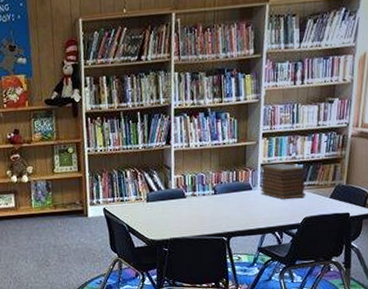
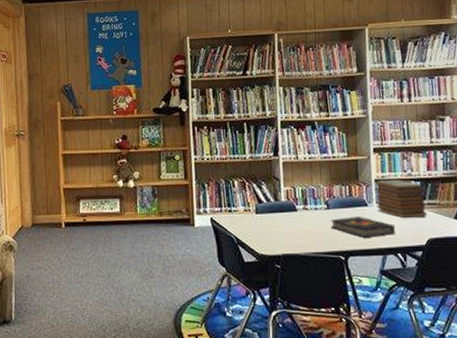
book: none [216,199,276,220] -> present [330,216,396,238]

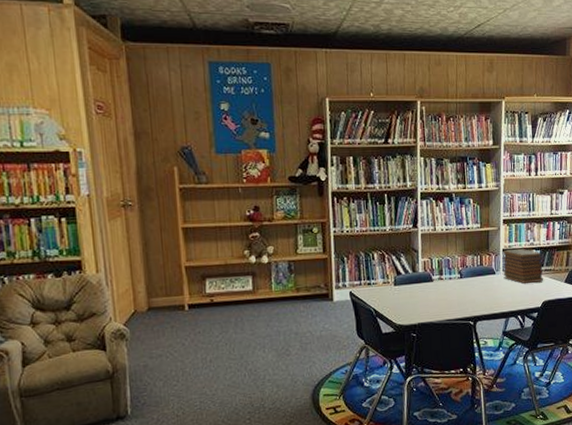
book: present [330,216,396,238] -> none [462,283,518,303]

